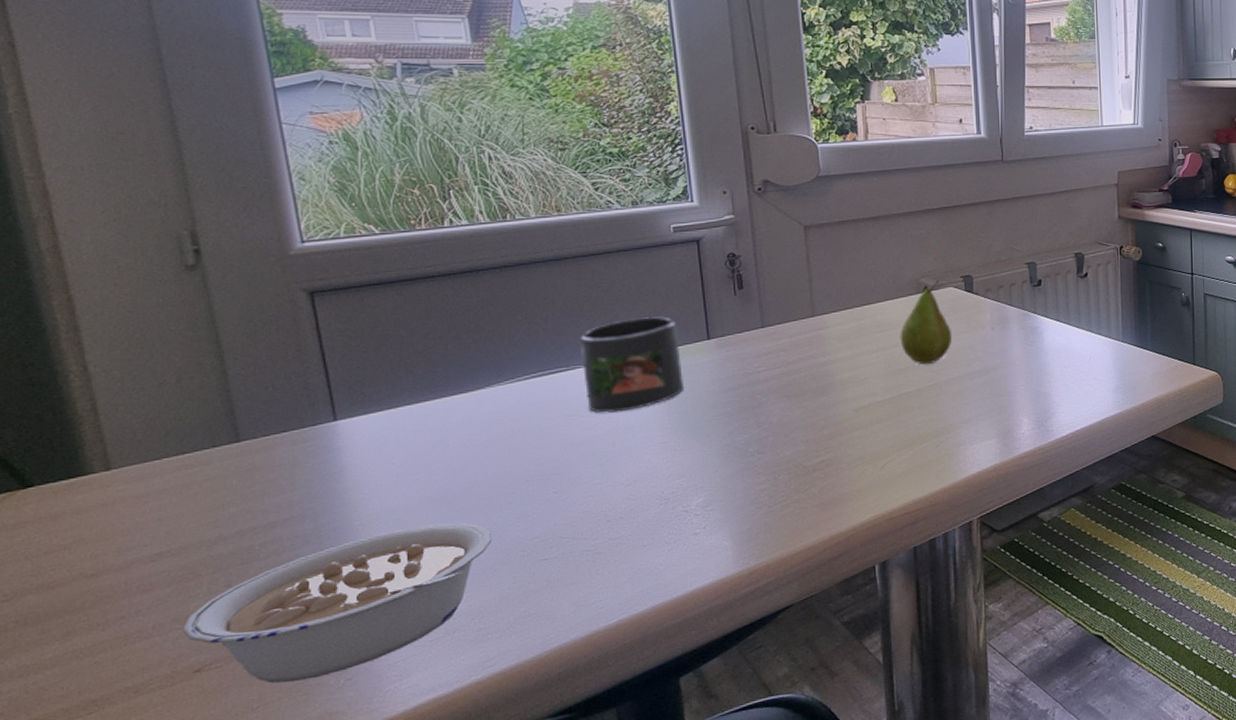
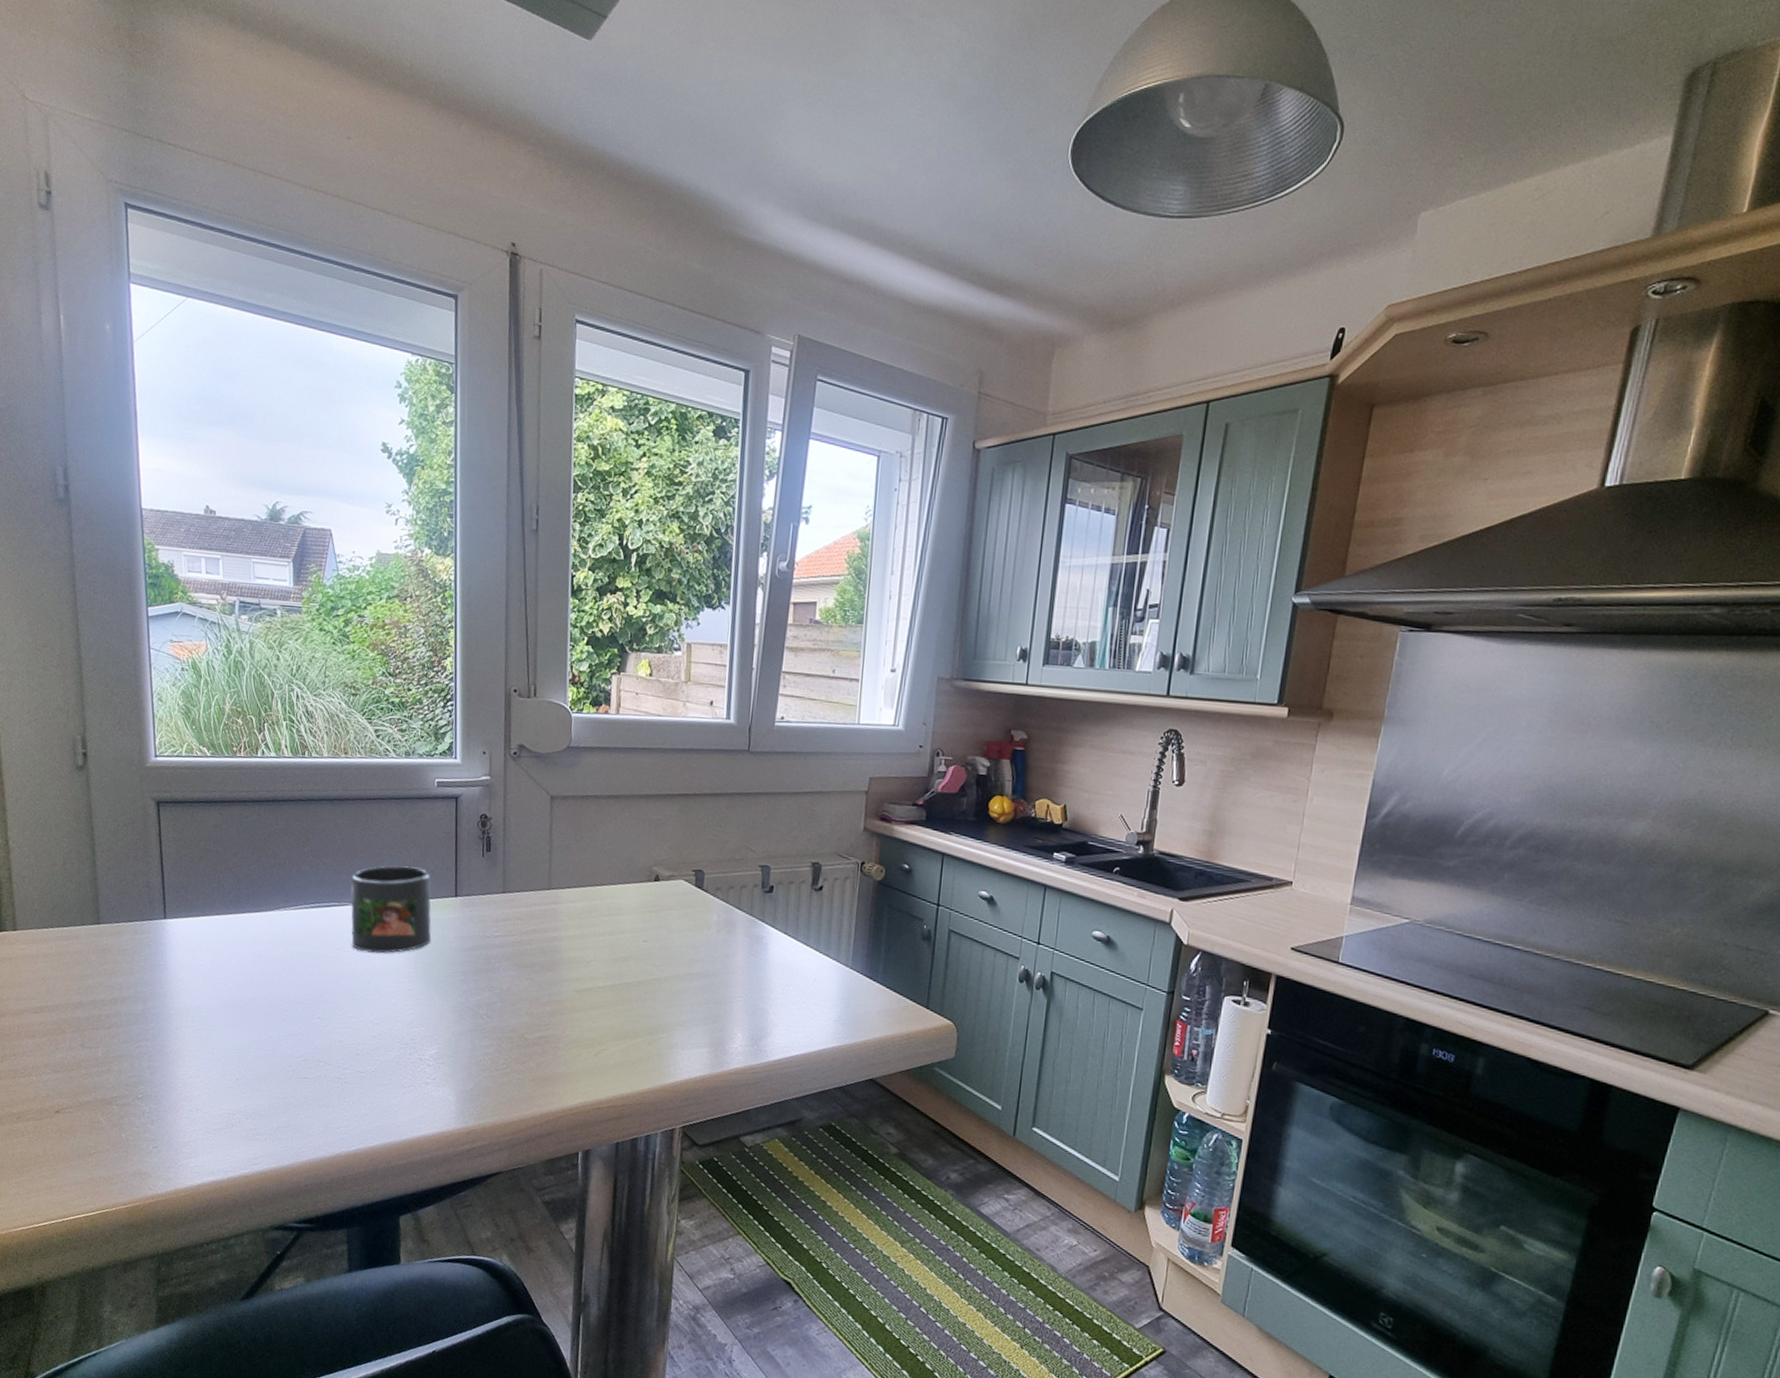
legume: present [183,523,493,683] -> none [51,1025,268,1140]
fruit: present [900,280,953,365] -> none [627,871,678,958]

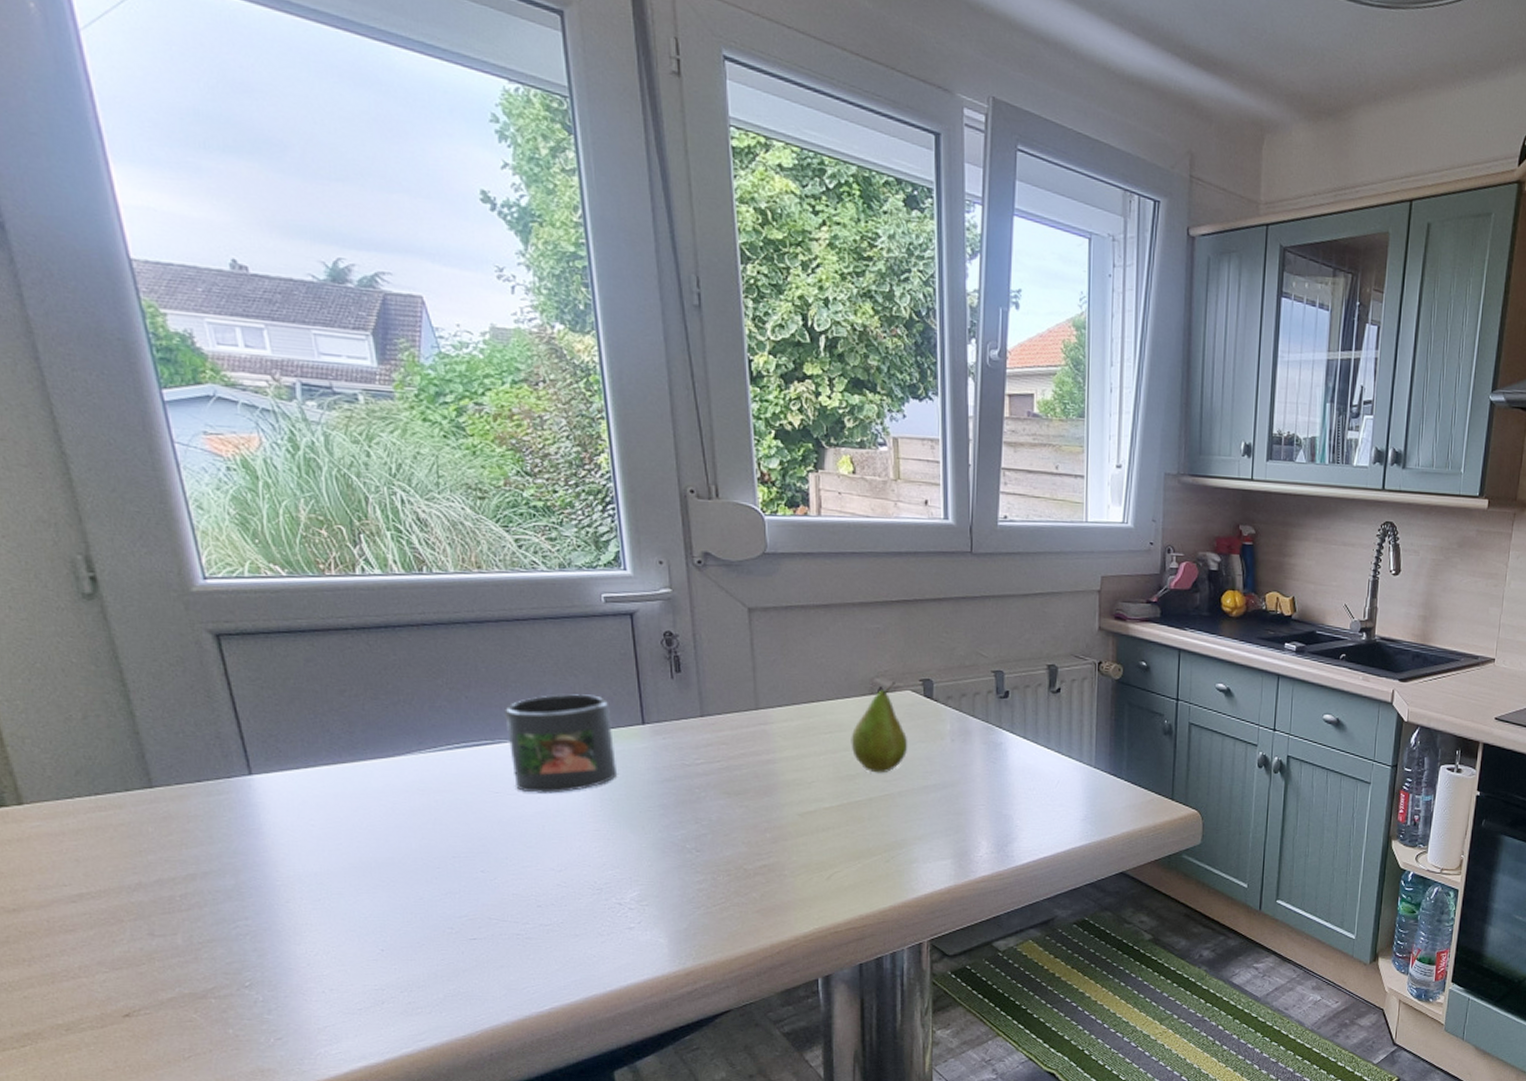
fruit: none [627,871,678,958] -> present [851,682,908,773]

